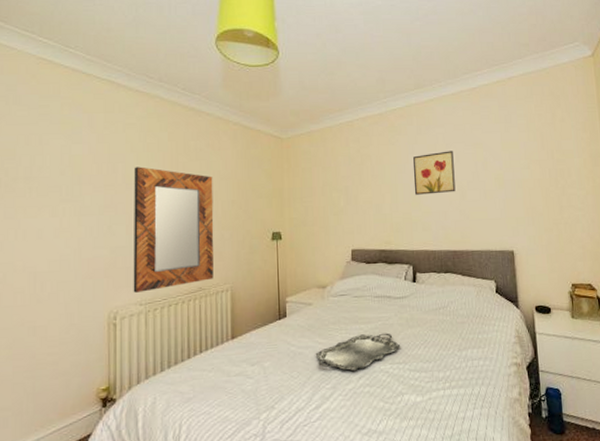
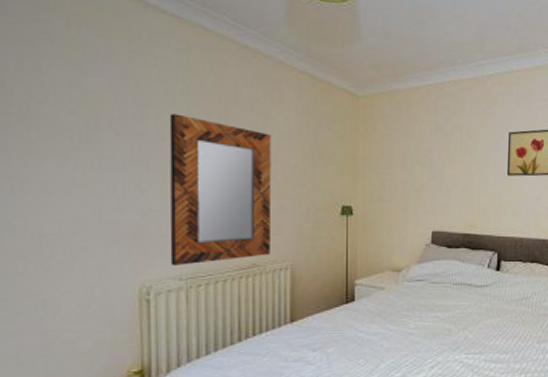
serving tray: present [315,332,401,372] -> none [385,322,478,361]

